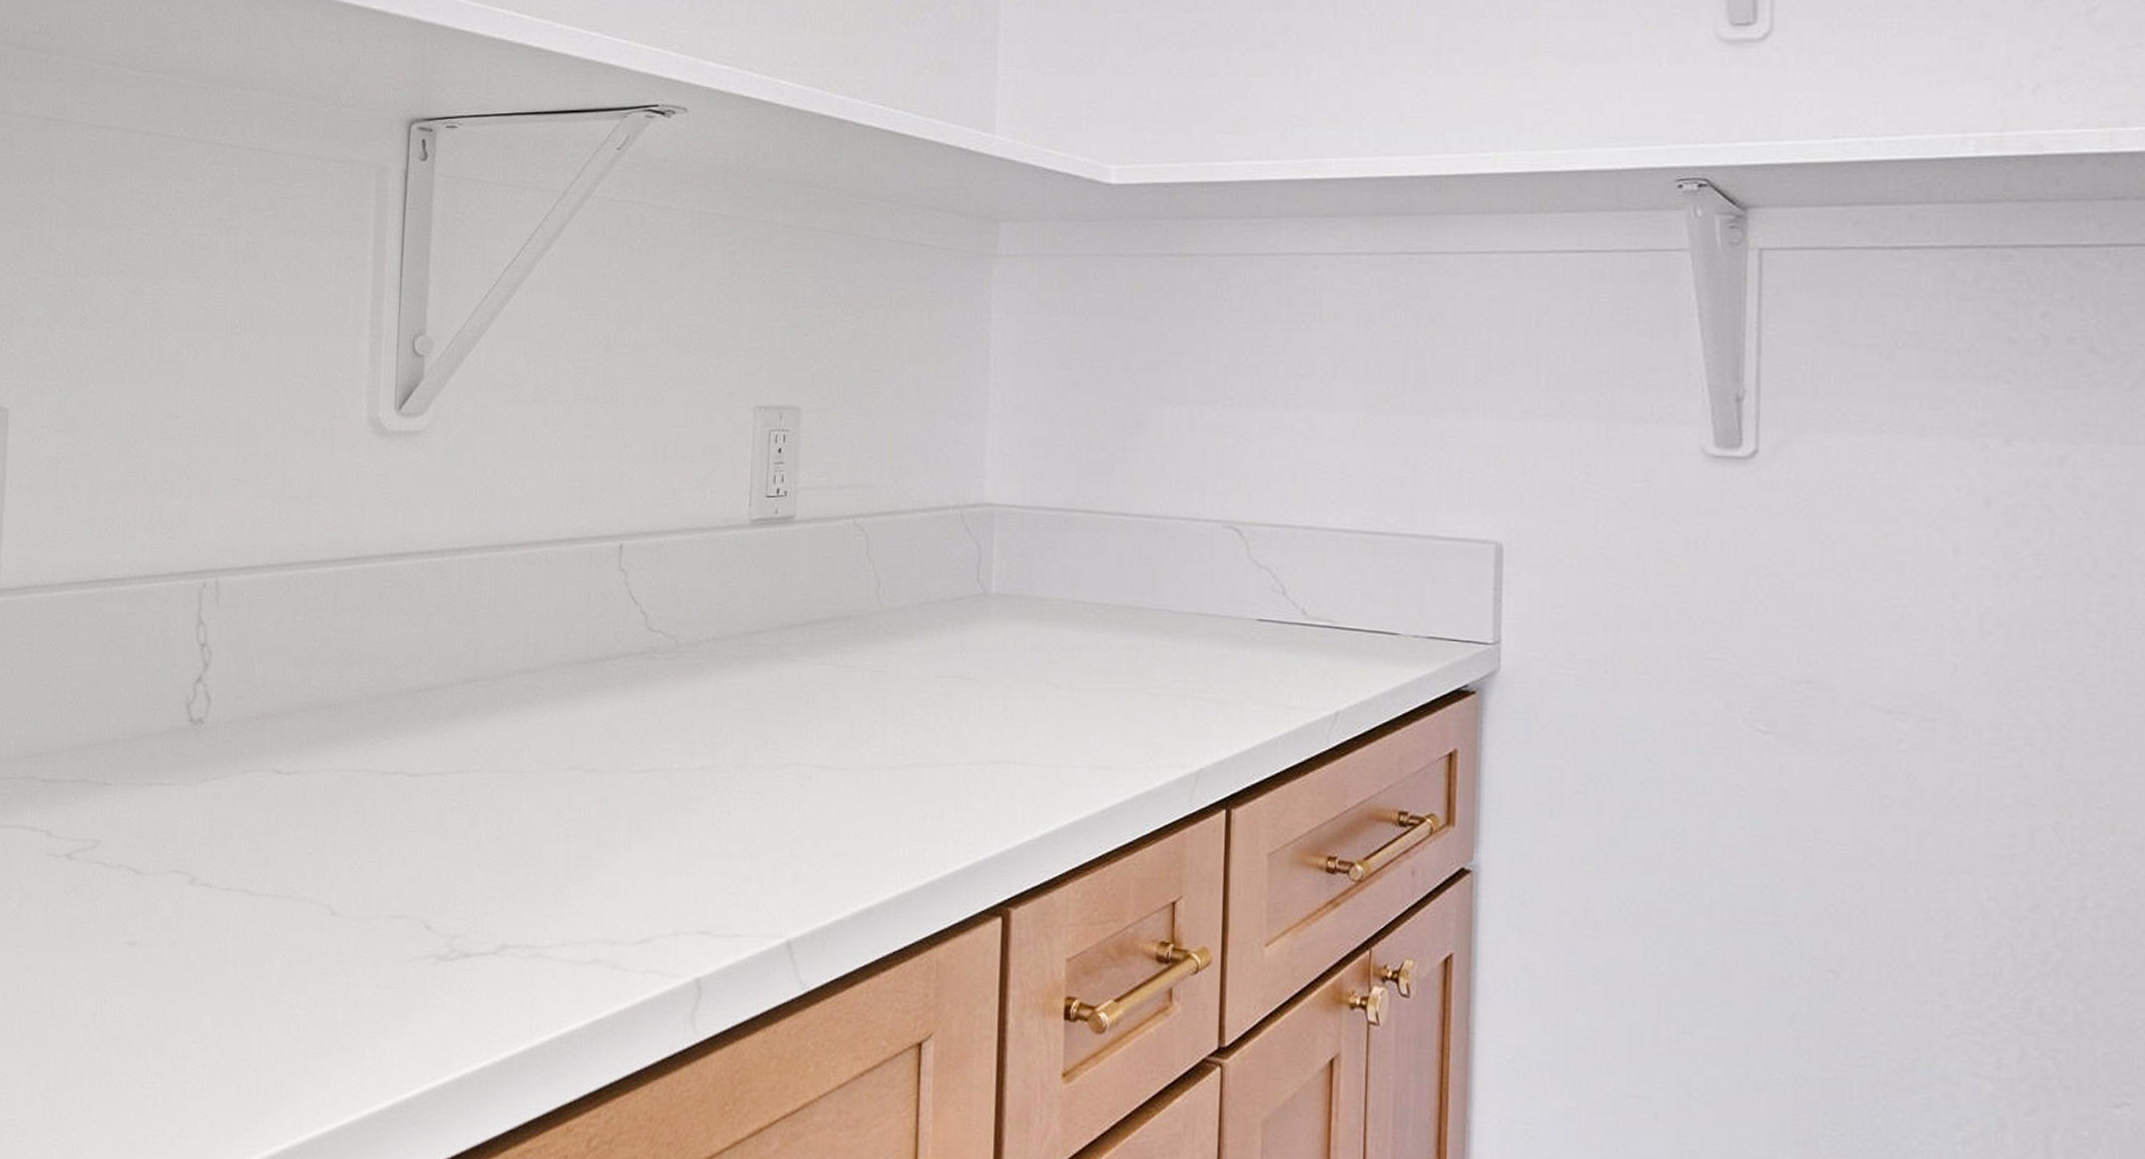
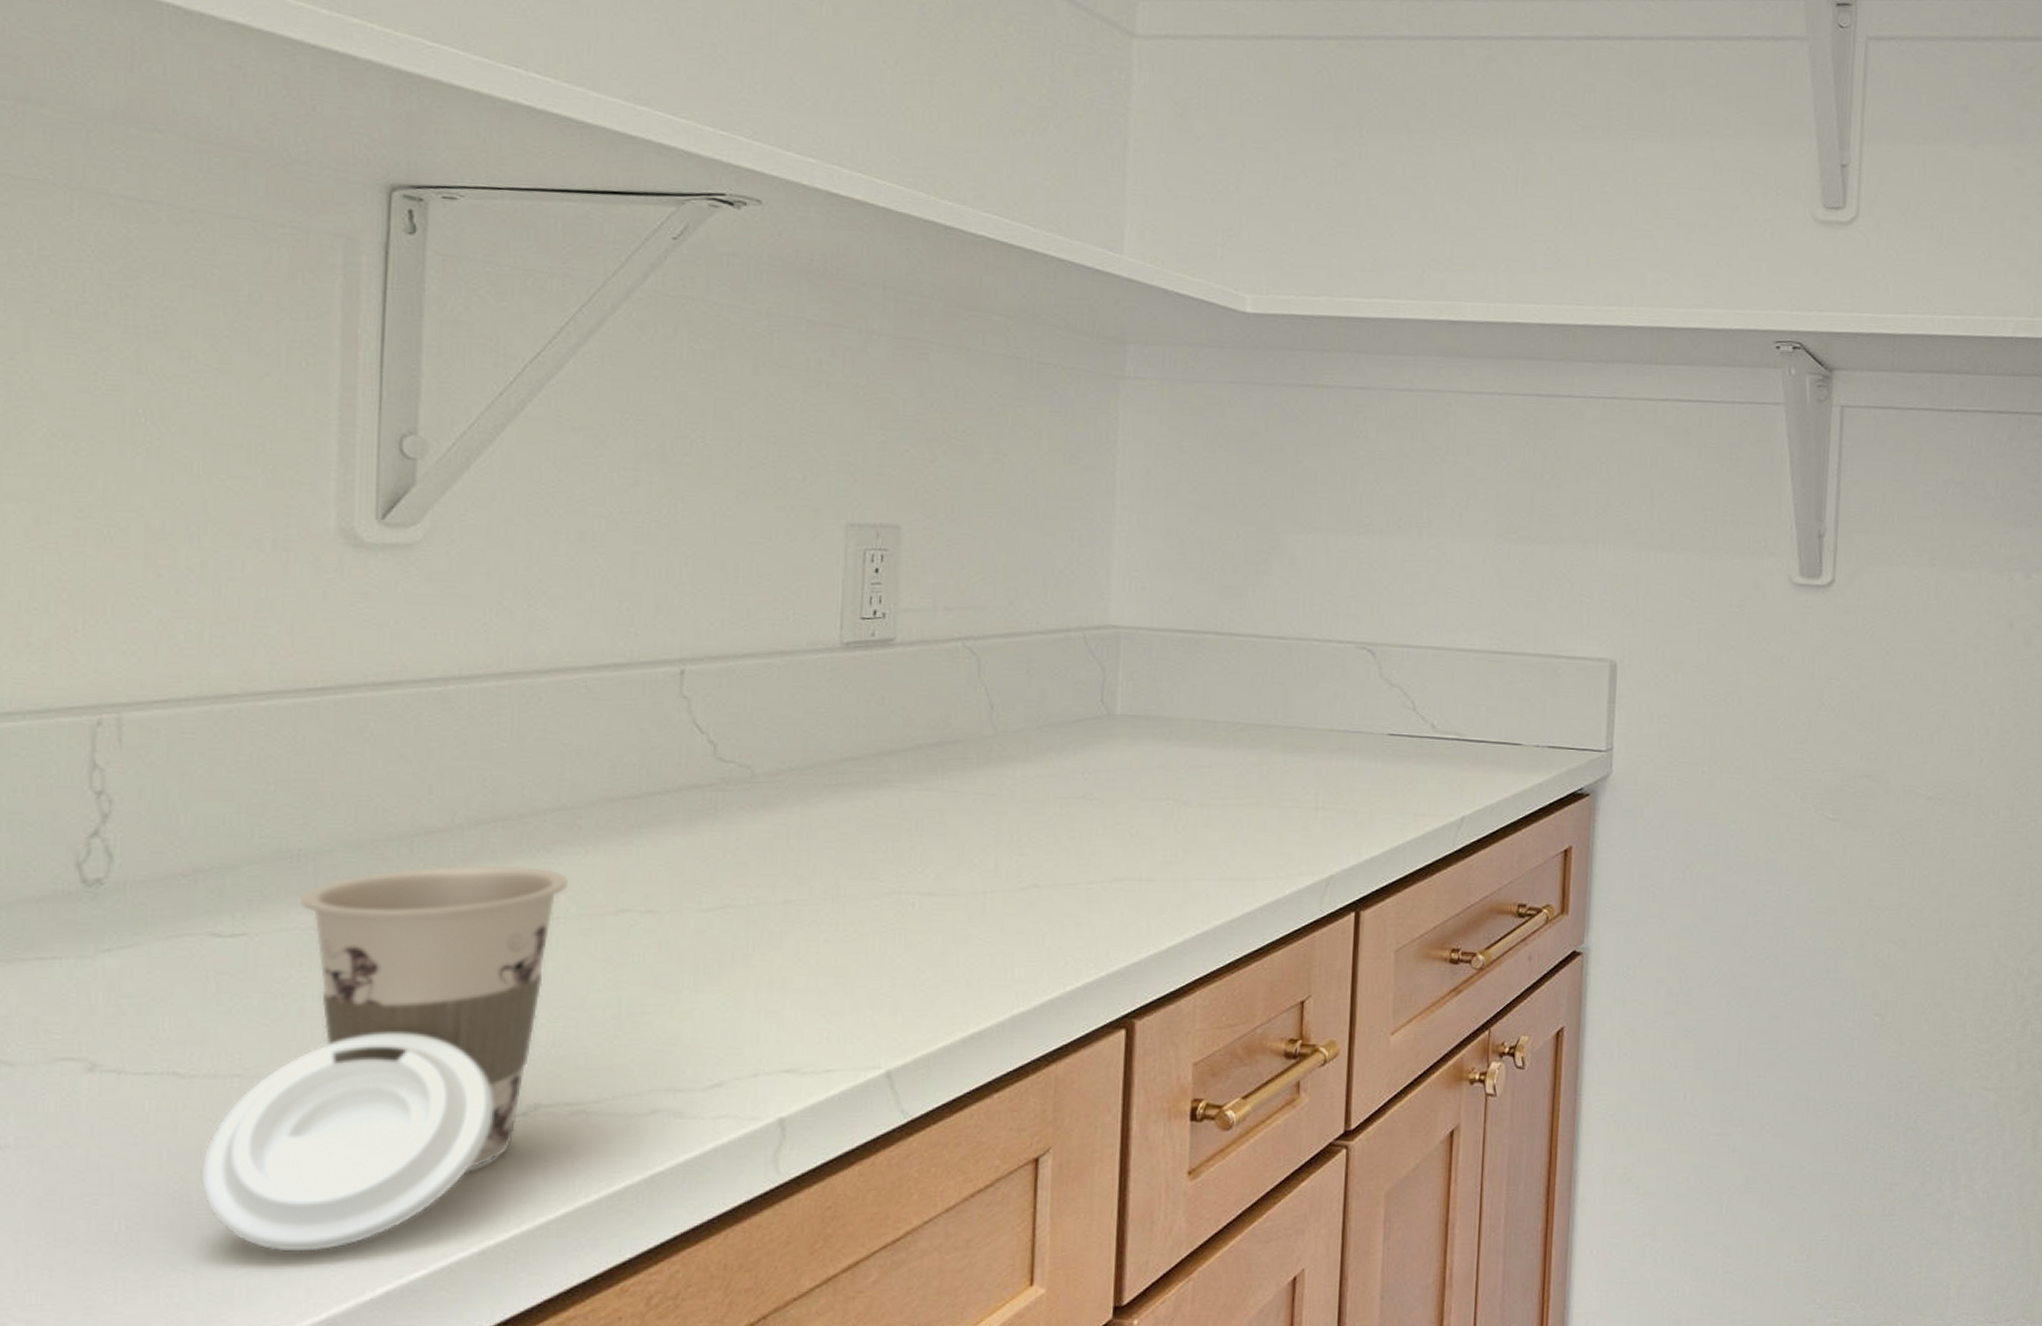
cup: none [262,719,531,1062] -> present [200,864,569,1252]

